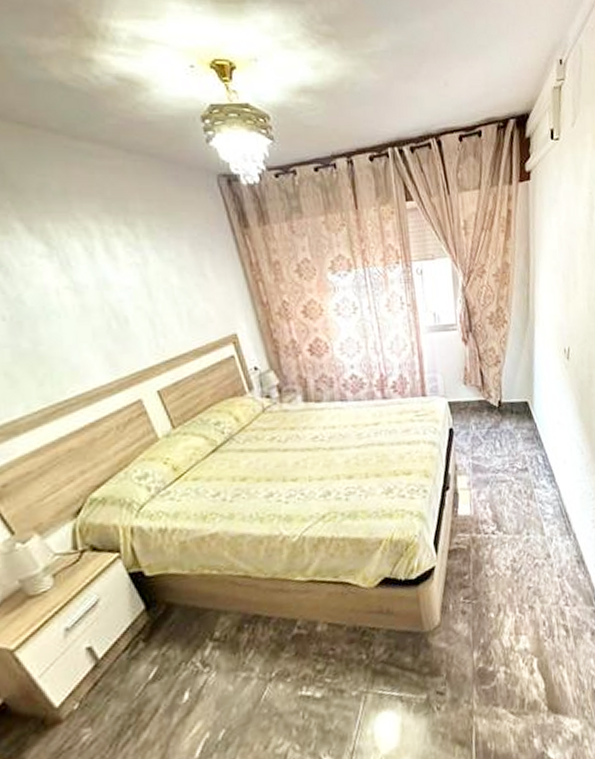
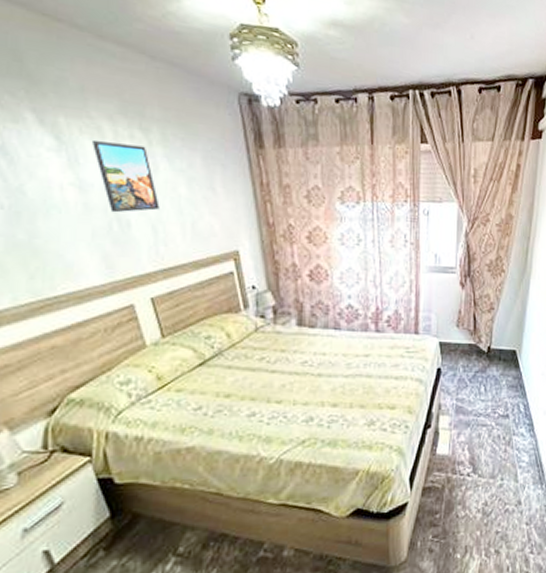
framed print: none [82,240,154,311] -> present [92,139,160,213]

